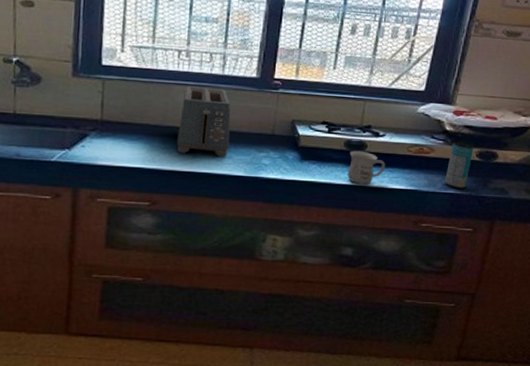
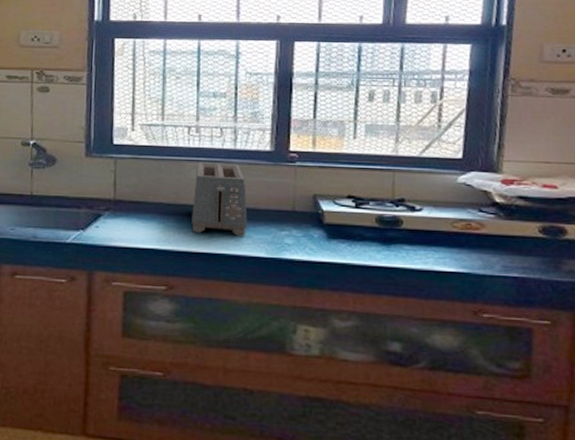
mug: present [347,150,385,185] -> none [383,227,427,267]
beverage can: present [445,140,474,190] -> none [504,214,535,273]

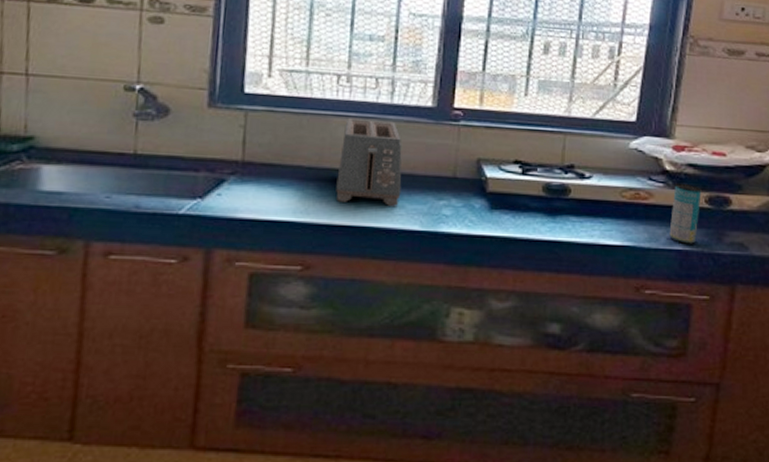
beverage can: none [504,214,535,273] -> present [669,182,702,245]

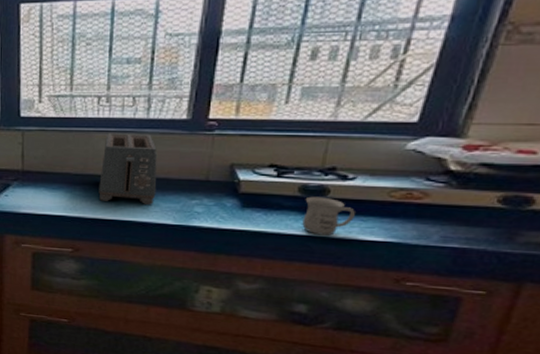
mug: none [549,196,594,240] -> present [302,196,355,236]
beverage can: present [669,182,702,245] -> none [444,182,495,243]

